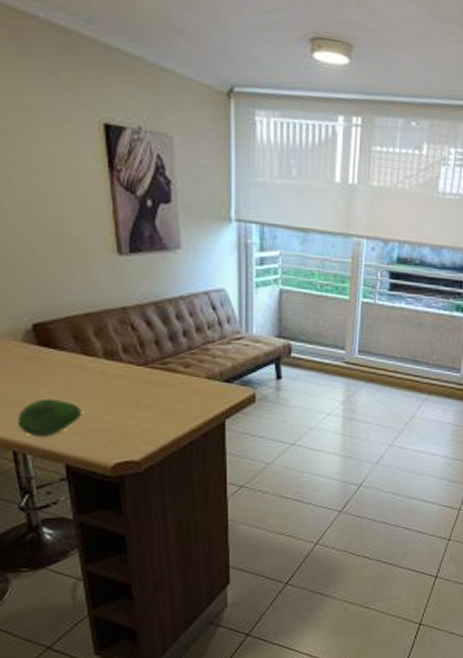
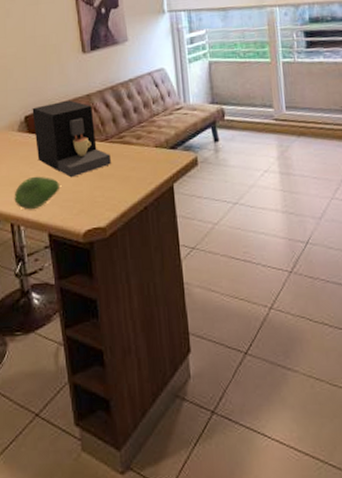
coffee maker: none [43,311,150,404] -> present [32,100,111,178]

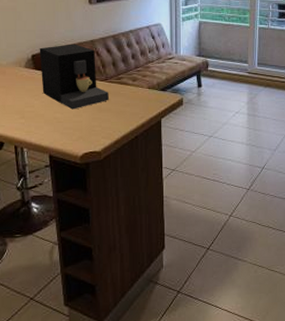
fruit: present [14,176,60,210] -> none [18,107,62,135]

